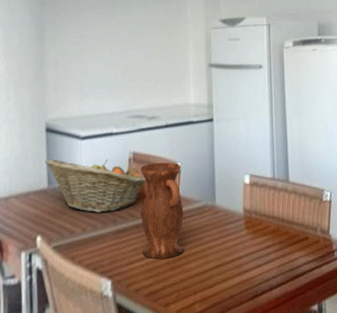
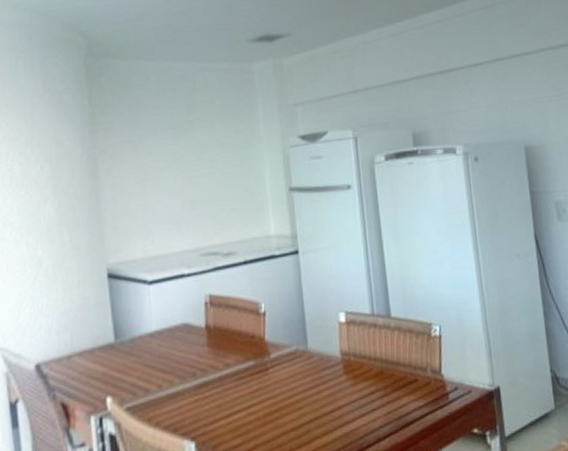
fruit basket: present [45,159,146,213] -> none [109,304,226,367]
pitcher: present [139,162,184,258] -> none [218,303,276,415]

